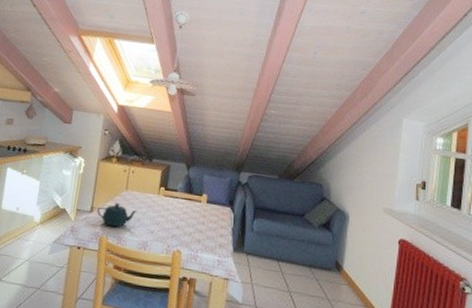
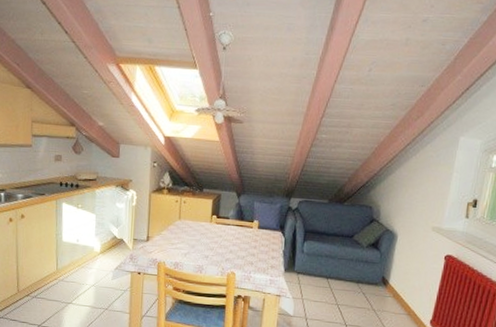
teapot: present [96,203,137,228] -> none [152,232,191,254]

